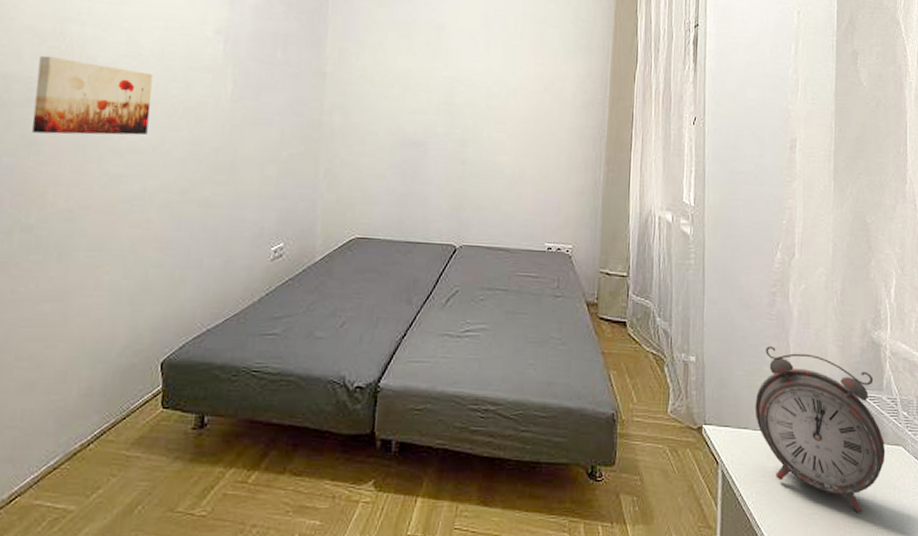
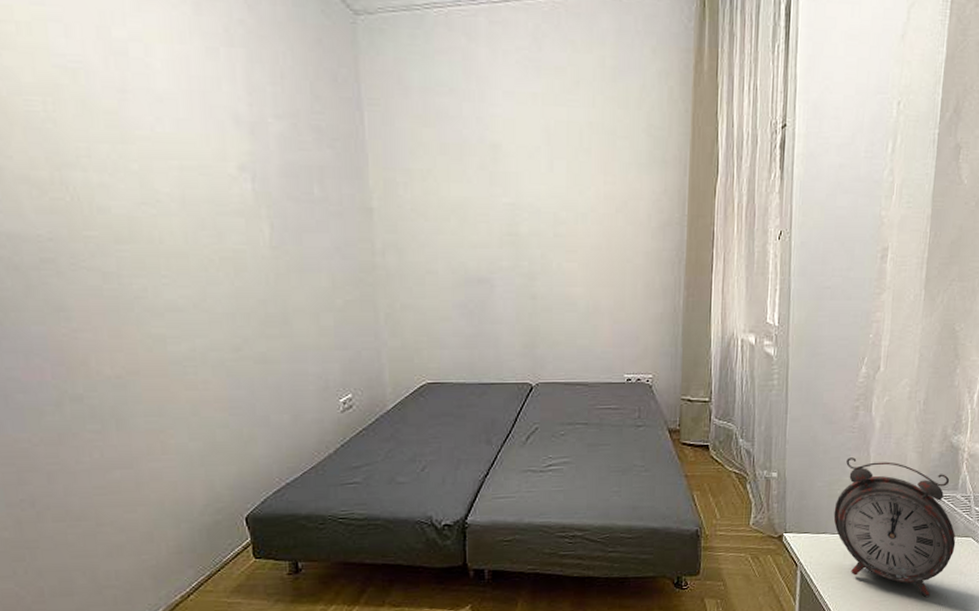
wall art: present [32,55,153,136] -> none [44,209,185,297]

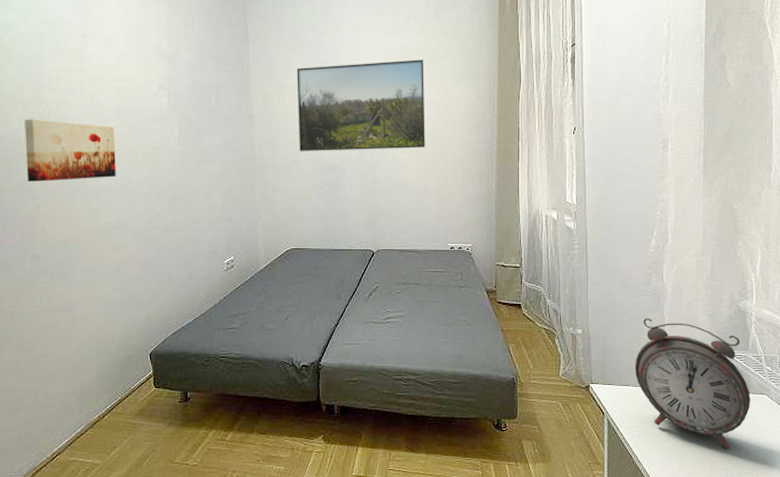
wall art: none [44,209,185,297] -> present [25,119,116,182]
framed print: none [429,139,598,260] -> present [297,60,425,152]

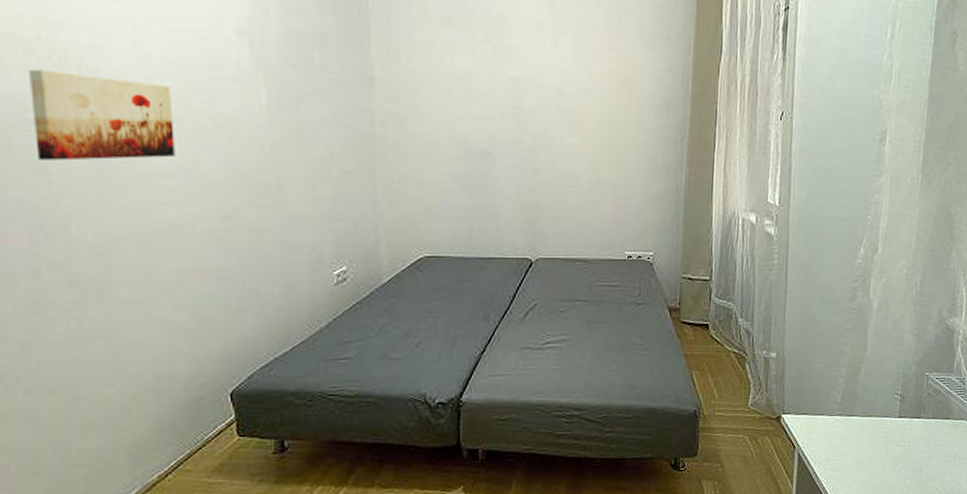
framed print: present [297,60,425,152] -> none [434,15,603,132]
alarm clock: present [635,318,751,449] -> none [831,339,951,480]

